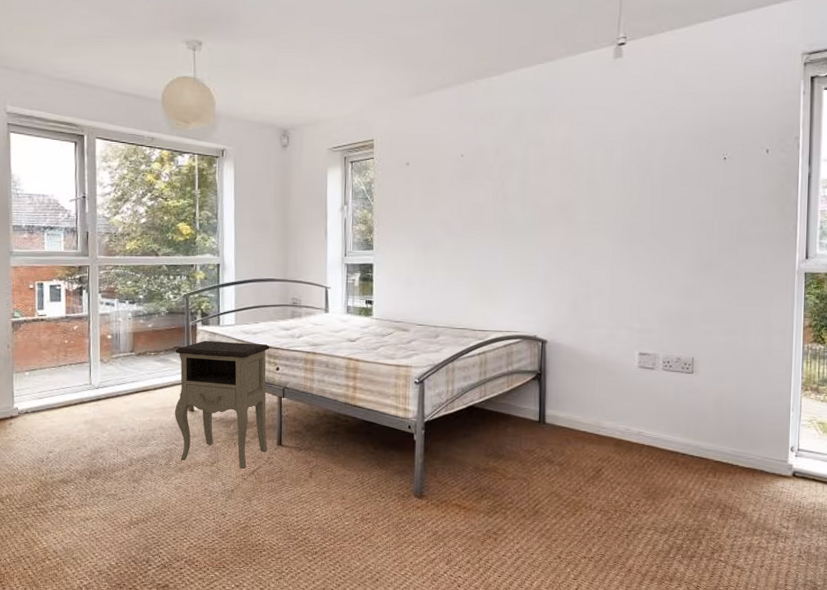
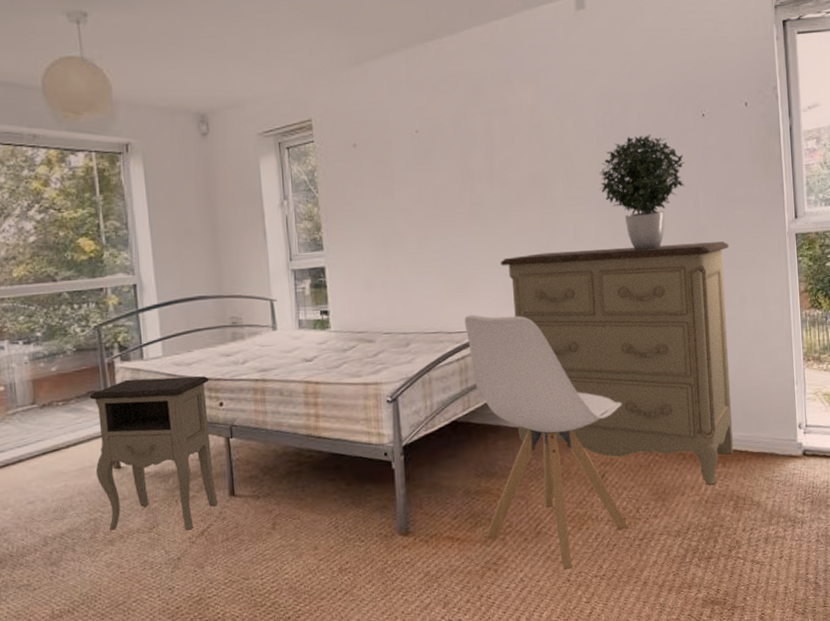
chair: none [488,316,623,547] -> present [464,314,629,569]
dresser: none [524,269,738,491] -> present [500,241,734,485]
potted plant: none [620,172,703,276] -> present [598,134,685,251]

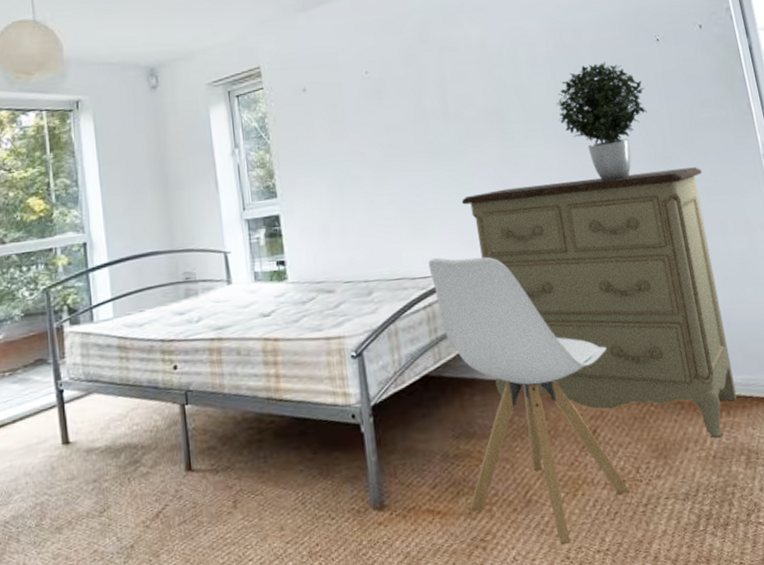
nightstand: present [89,376,218,531] -> none [37,337,174,516]

